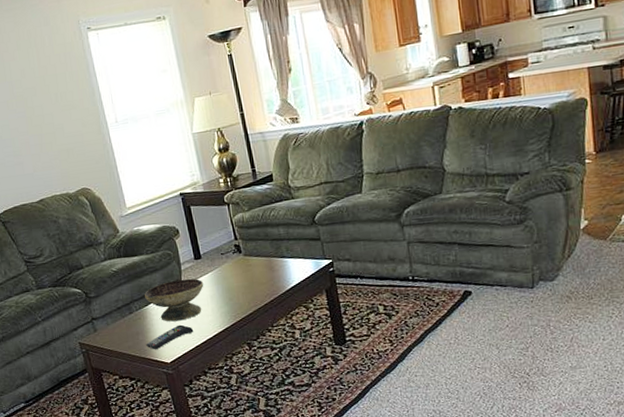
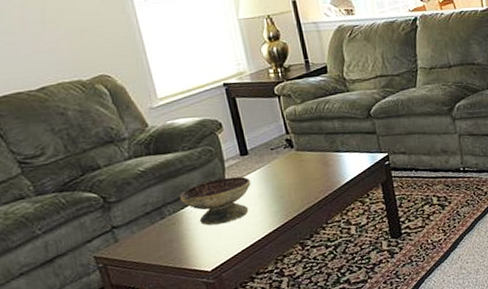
remote control: present [146,324,194,350] -> none [182,227,239,258]

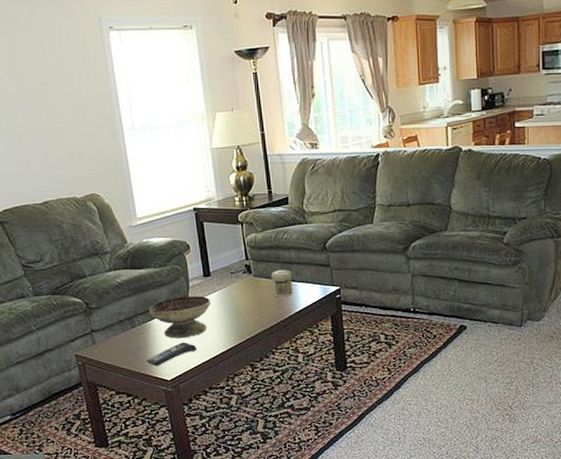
remote control: none [182,227,239,258] -> present [147,342,197,367]
jar: none [315,140,340,170] -> present [271,269,293,298]

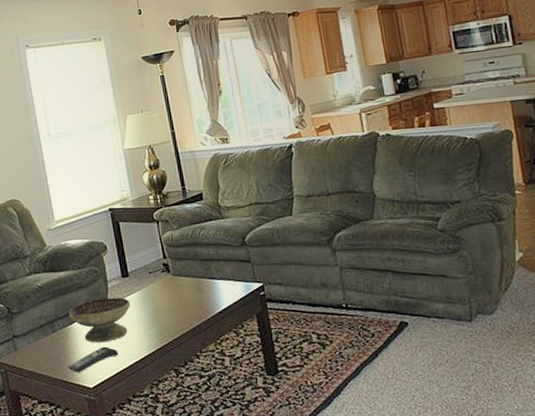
jar: present [271,269,293,298] -> none [190,267,214,297]

